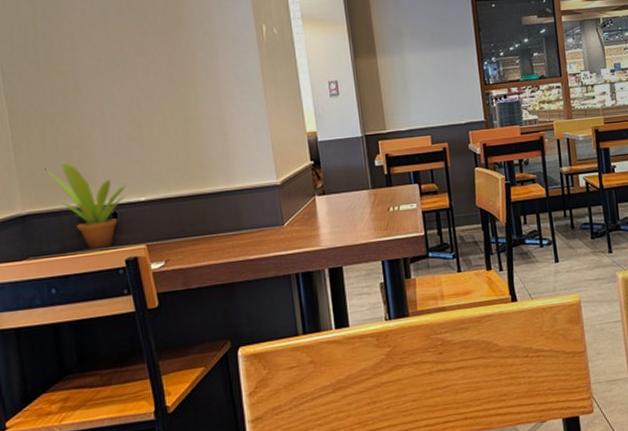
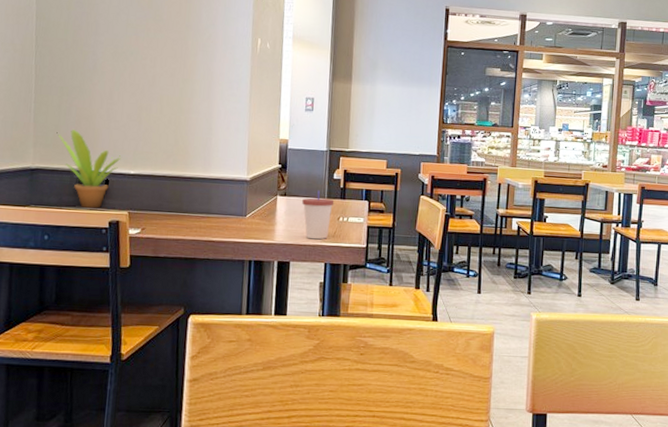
cup: none [344,181,381,238] -> present [302,190,335,240]

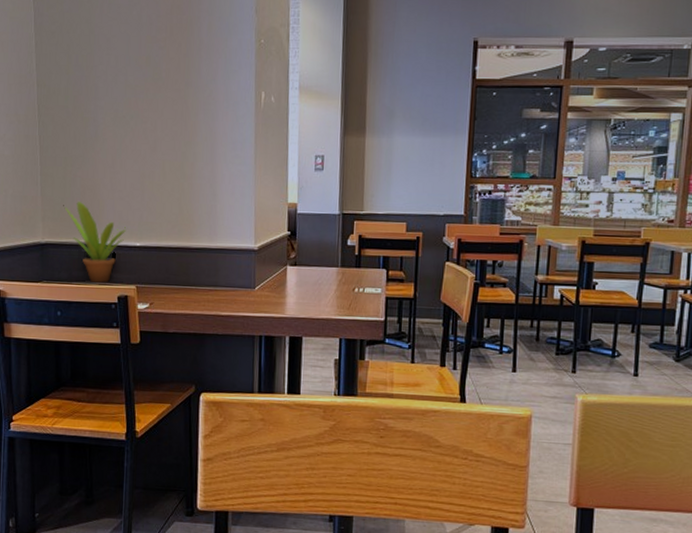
cup: present [302,190,335,240] -> none [314,258,349,313]

